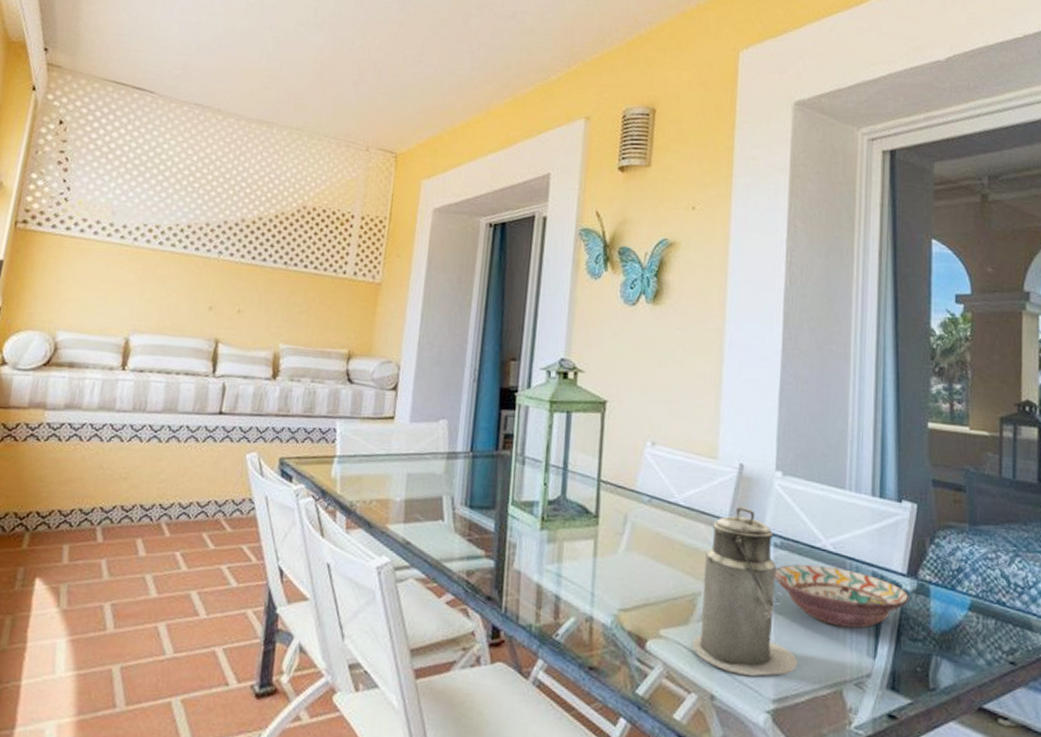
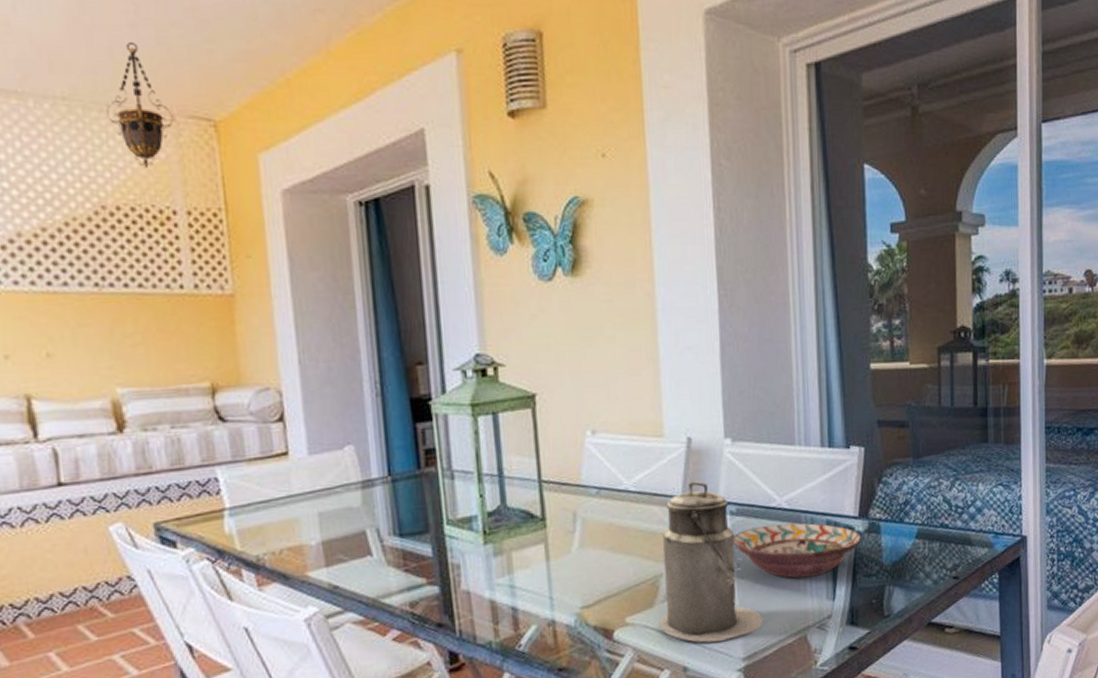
hanging lantern: none [323,94,368,183] -> present [106,41,174,169]

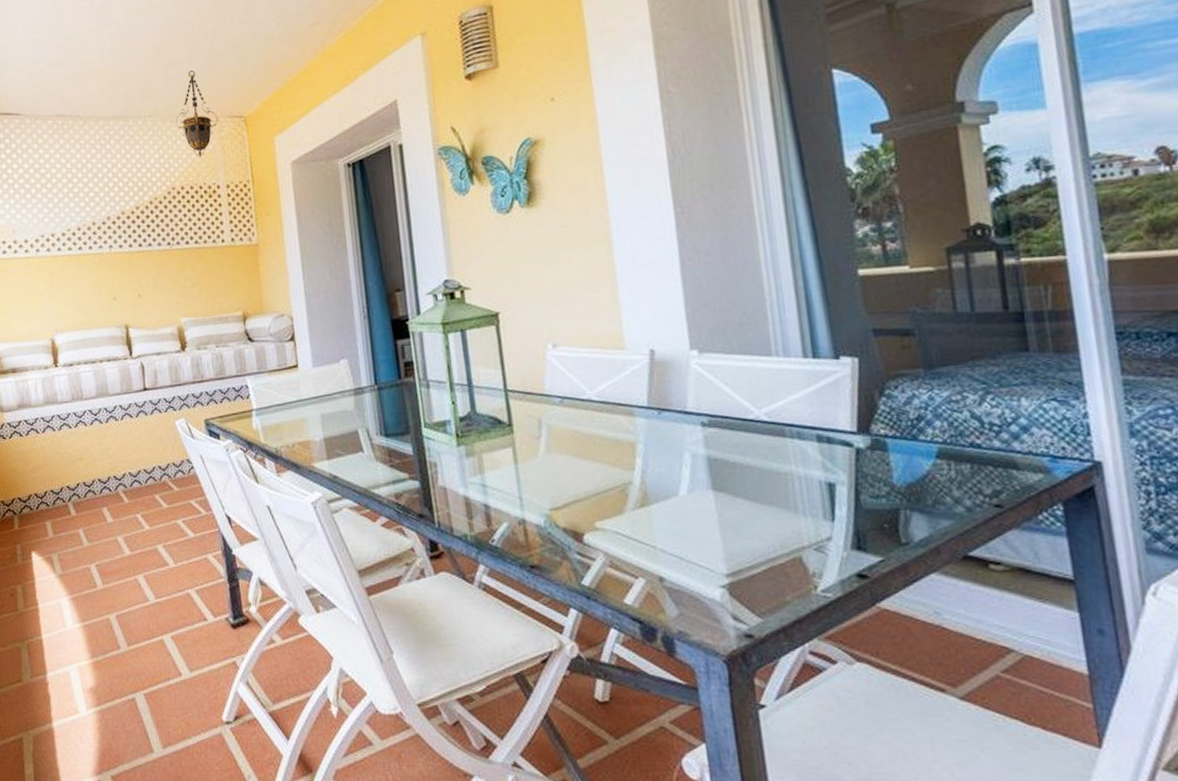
canister: present [659,481,764,643] -> none [629,392,749,555]
decorative bowl: present [733,523,862,578] -> none [706,436,864,495]

